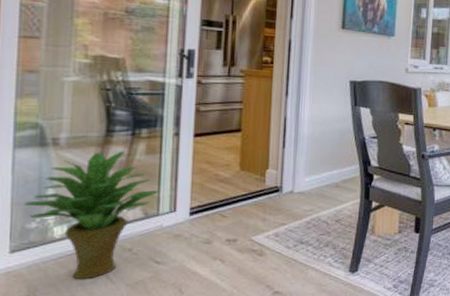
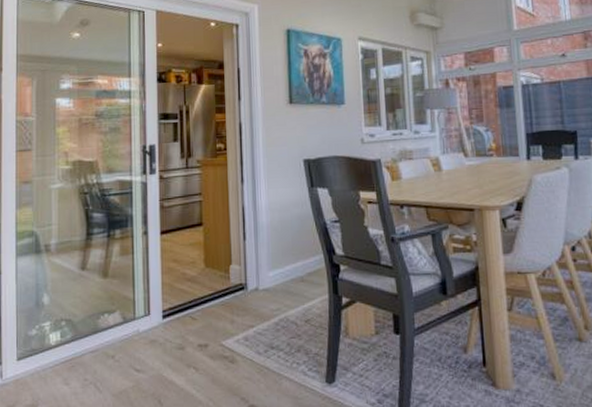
potted plant: present [24,151,159,280] -> none [26,253,134,389]

